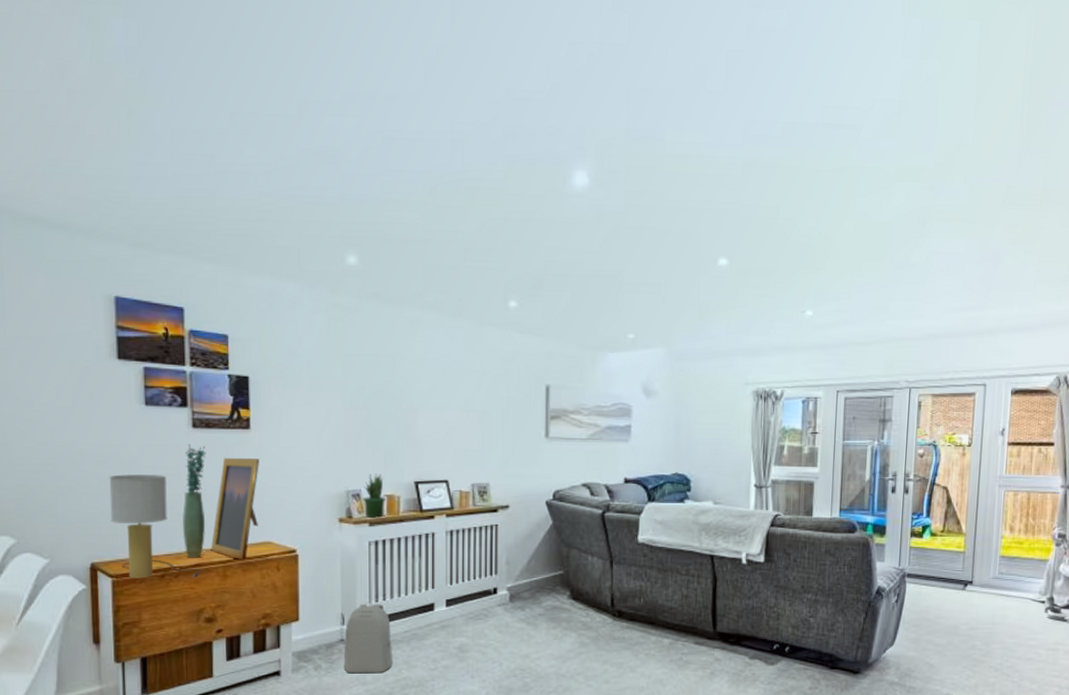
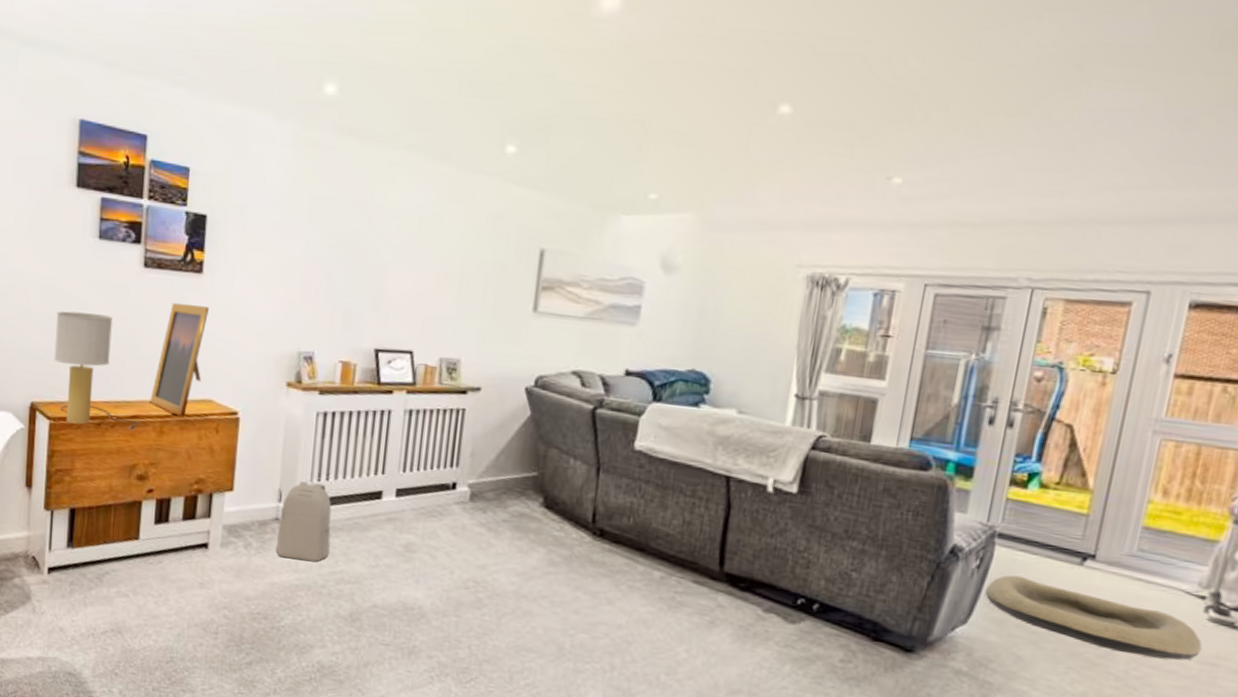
vase: present [183,444,207,558] -> none [123,284,156,409]
planter: present [363,474,386,519] -> none [315,335,341,388]
dog bed: none [903,604,1047,651] -> present [985,575,1202,660]

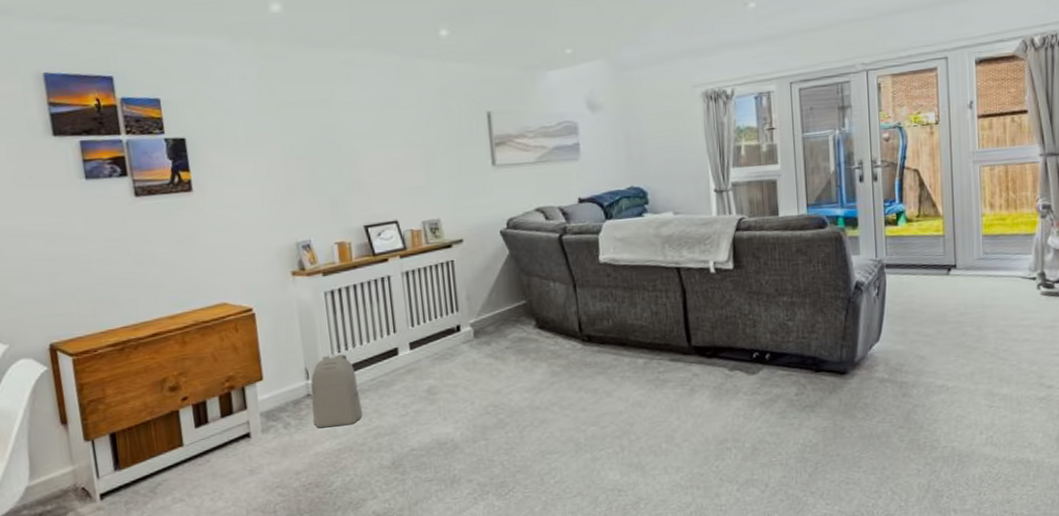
table lamp: present [54,311,138,430] -> none [58,247,160,355]
picture frame: present [149,302,209,418] -> none [166,220,211,325]
dog bed: present [985,575,1202,660] -> none [886,294,1043,335]

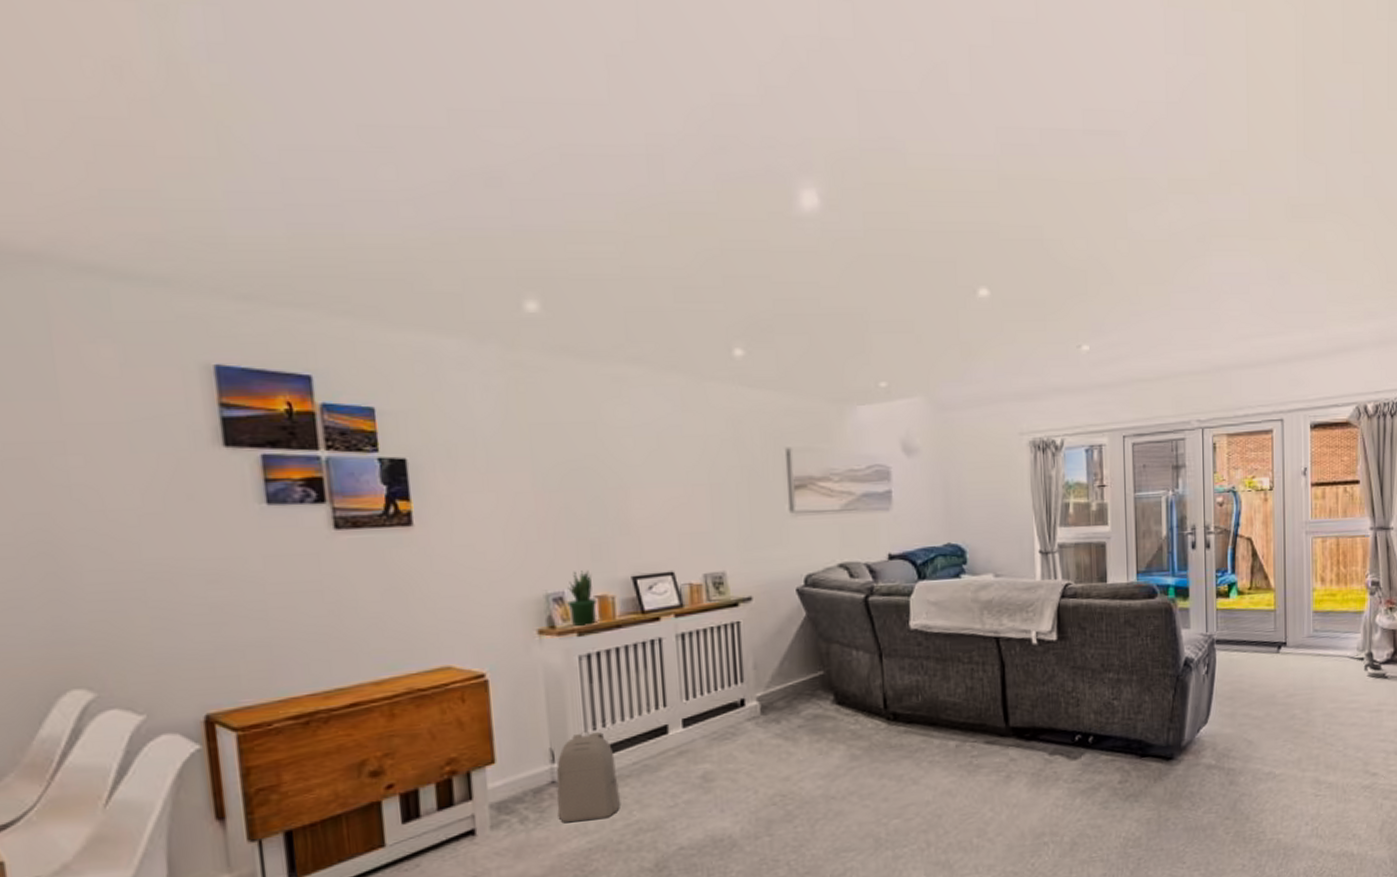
planter: none [313,222,338,269] -> present [567,570,598,627]

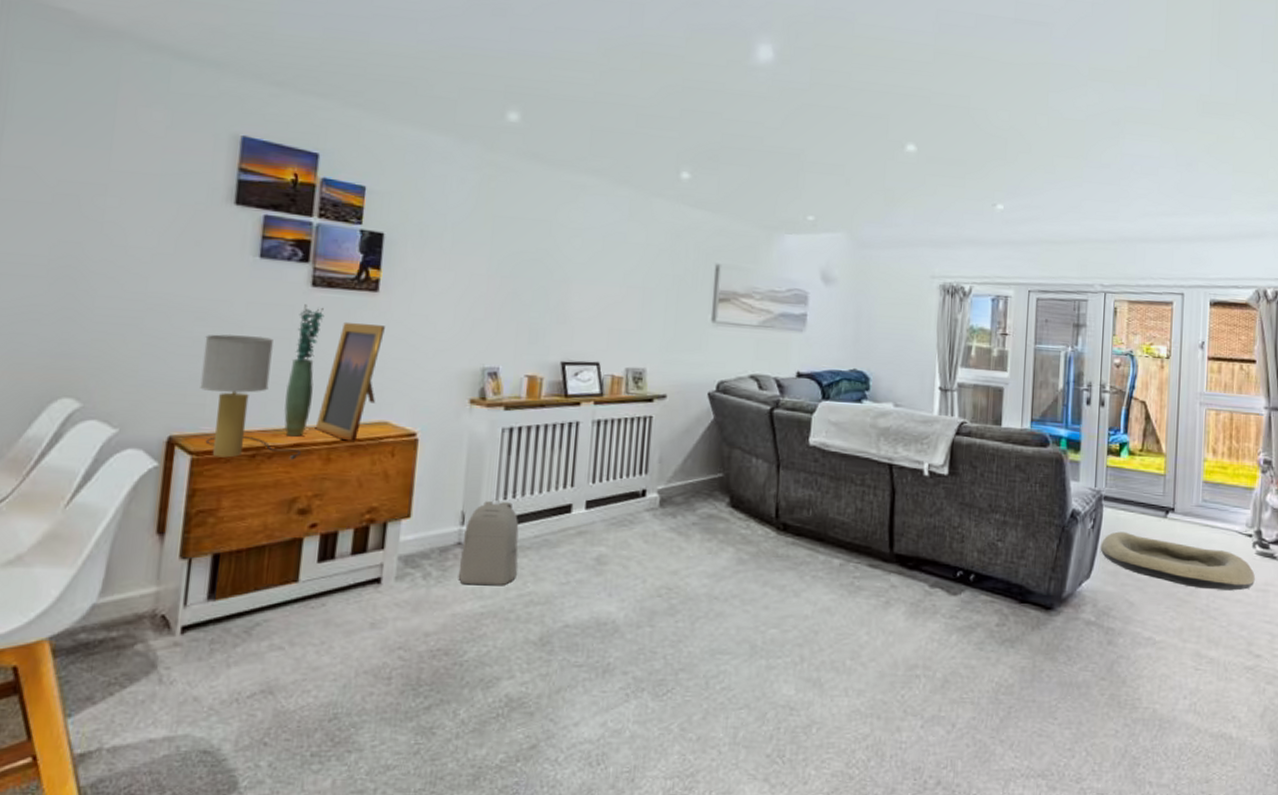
table lamp: none [223,592,360,730] -> present [200,334,301,460]
vase: none [326,550,362,697] -> present [284,304,325,437]
picture frame: none [370,562,432,694] -> present [315,321,385,443]
planter: present [567,570,598,627] -> none [500,350,527,402]
dog bed: none [1216,672,1369,718] -> present [1100,531,1256,591]

